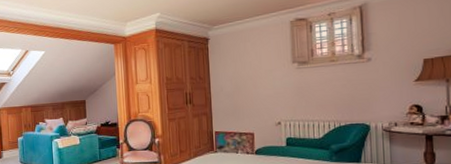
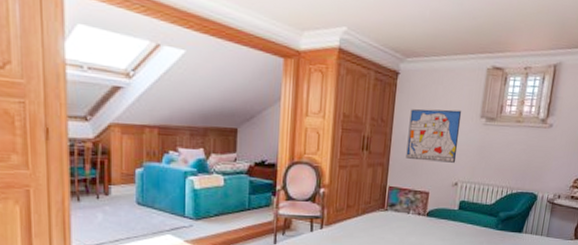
wall art: none [224,60,275,107] -> present [406,109,462,163]

